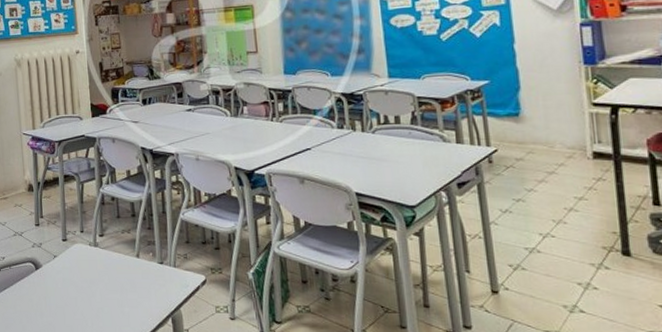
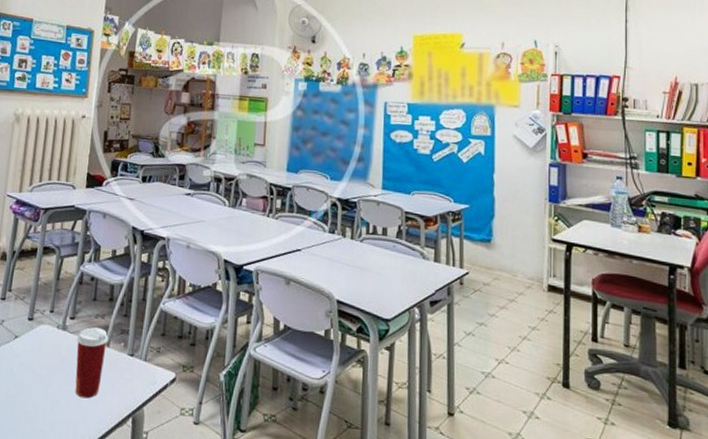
paper cup: none [108,242,138,304] -> present [75,327,109,399]

